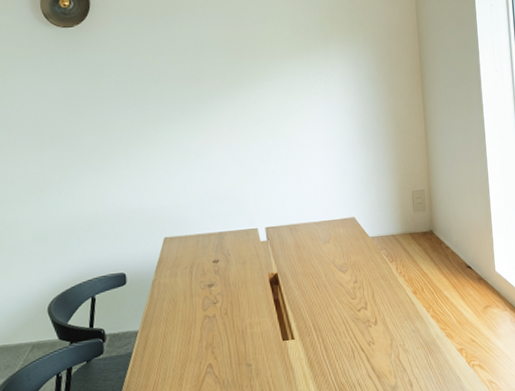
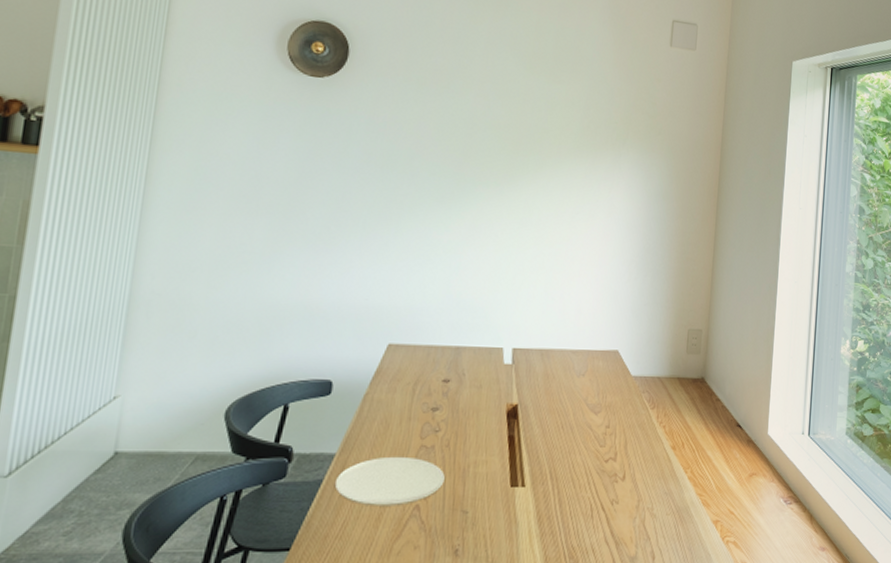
plate: none [141,326,228,369] -> present [334,456,445,506]

